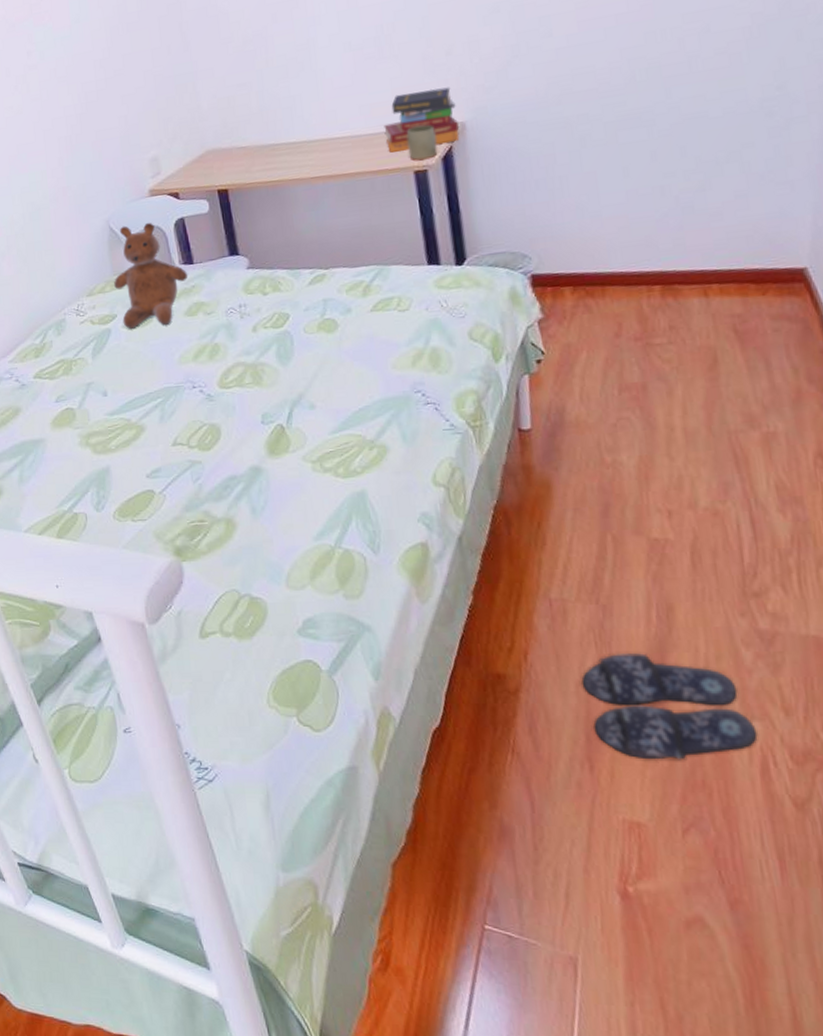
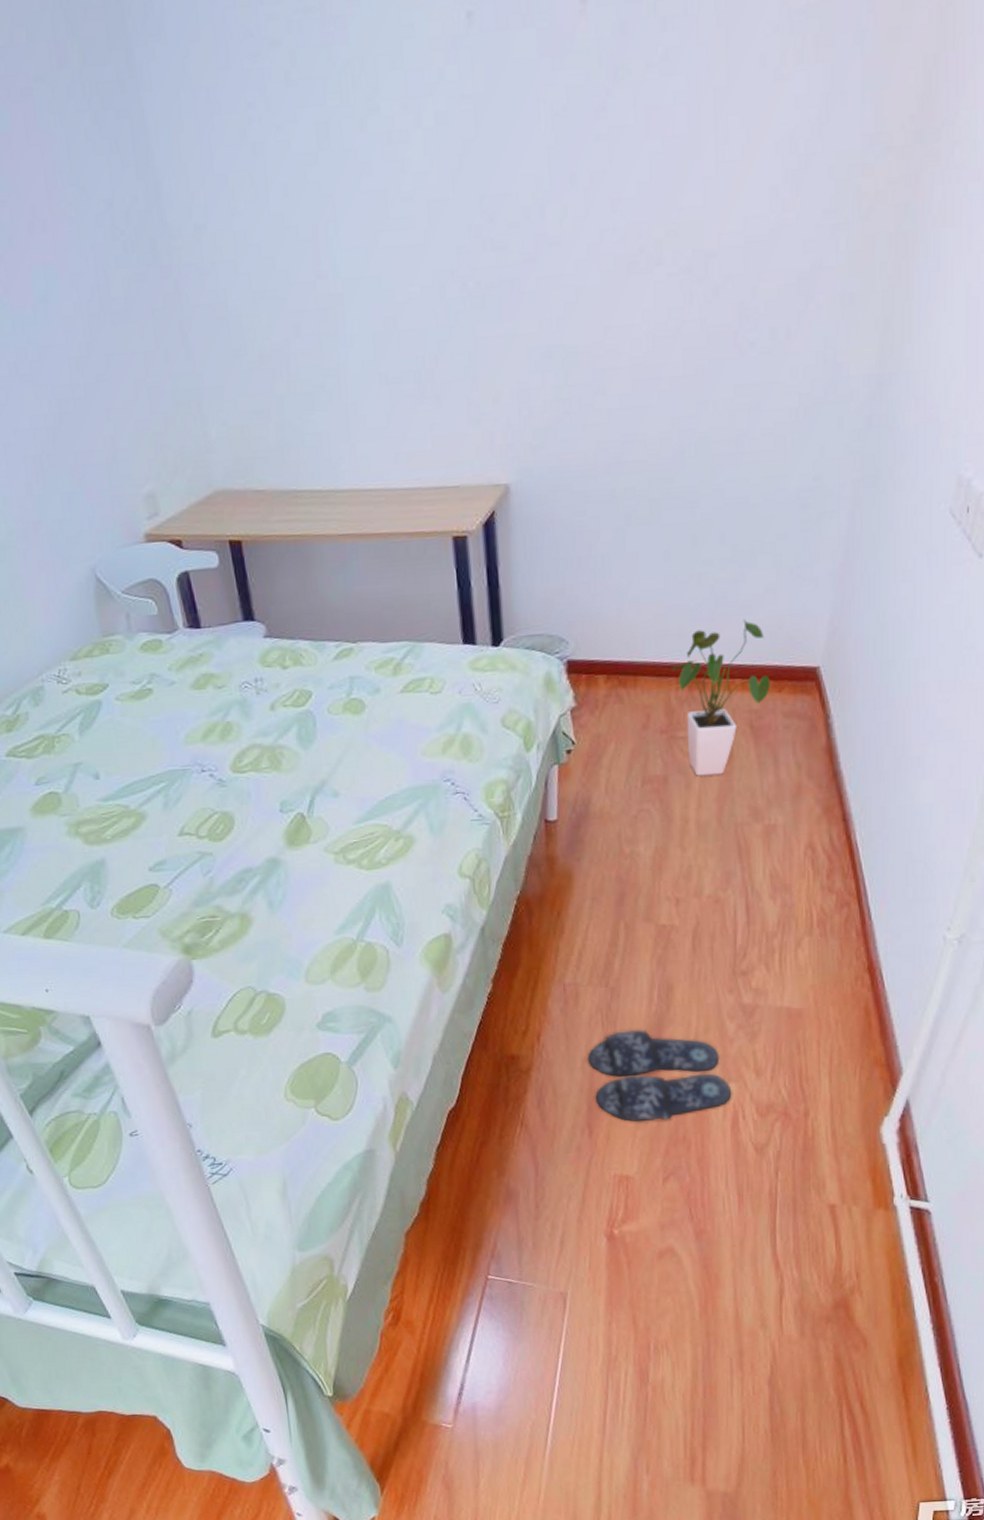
teddy bear: present [113,222,188,329] -> none [102,574,195,702]
books: present [383,87,460,153] -> none [421,441,503,514]
mug: present [406,124,437,161] -> none [446,483,479,525]
house plant: none [640,225,753,383] -> present [671,619,771,777]

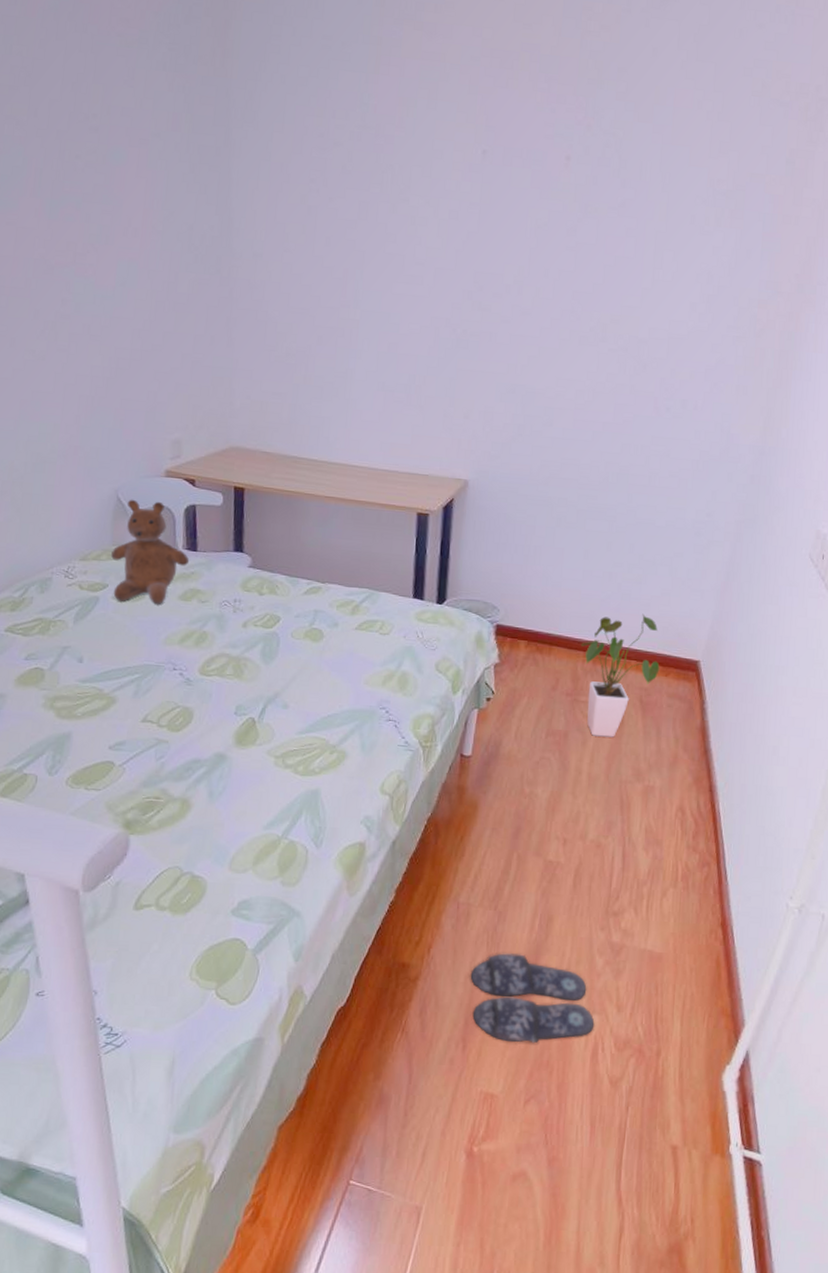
teddy bear: none [102,574,195,702] -> present [110,499,190,604]

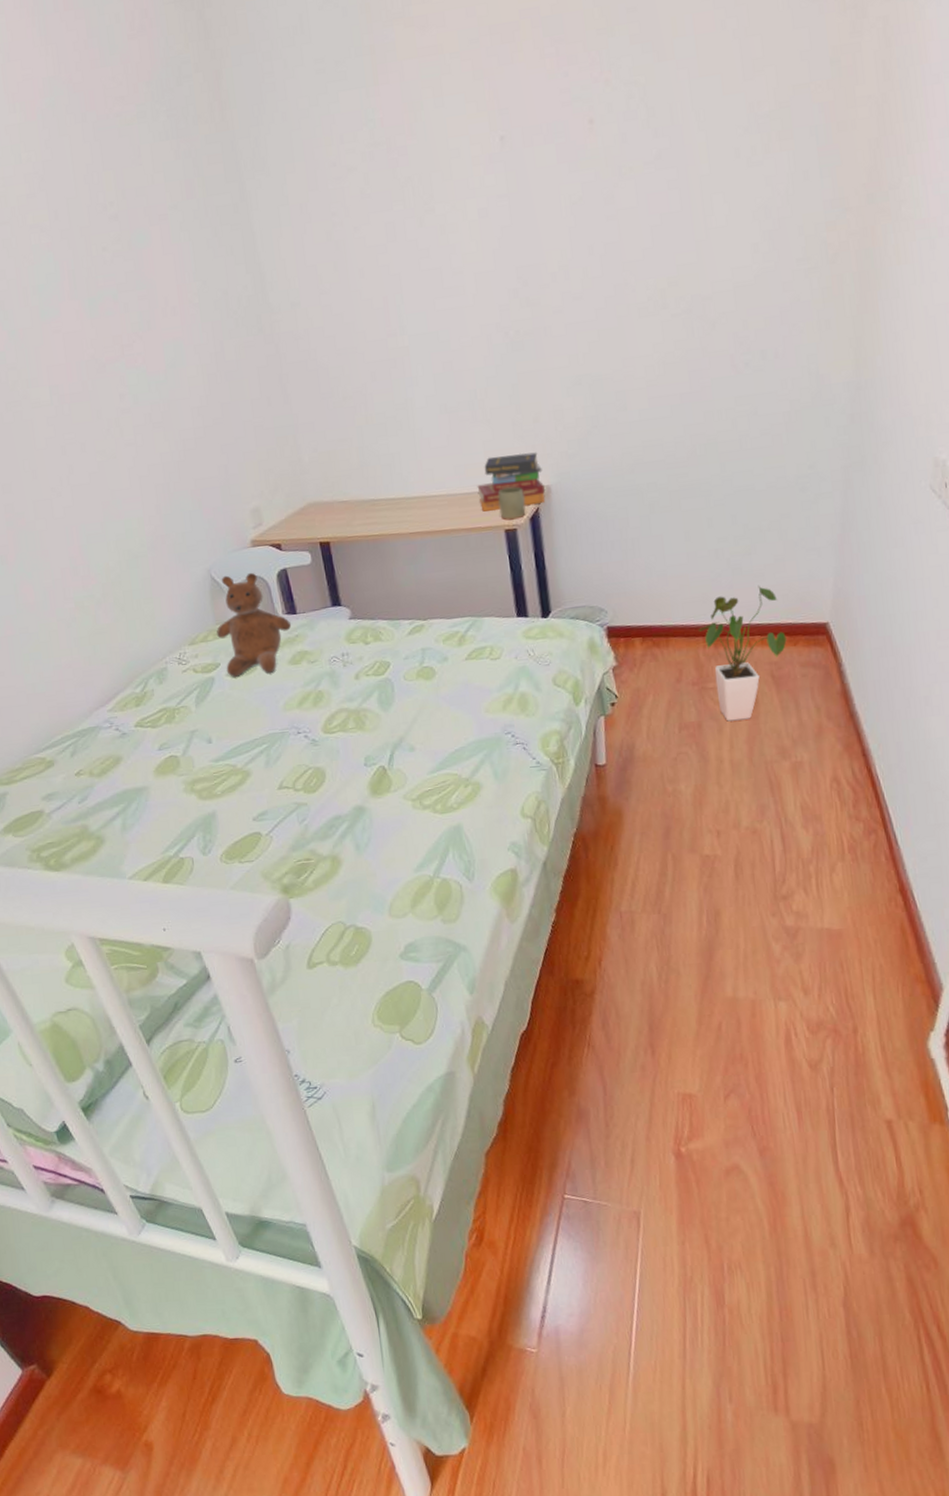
books: none [398,441,464,496] -> present [477,452,546,512]
mug: none [415,473,442,505] -> present [498,486,526,520]
slippers: present [470,953,595,1044] -> none [646,952,783,1042]

